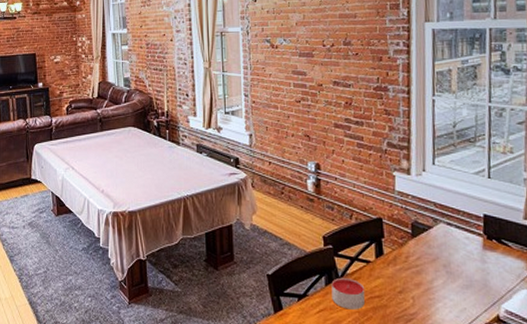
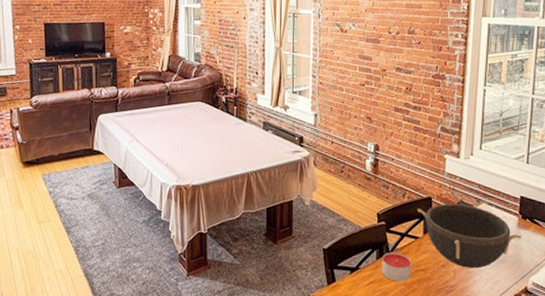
bowl: none [367,224,488,295] -> present [418,204,521,269]

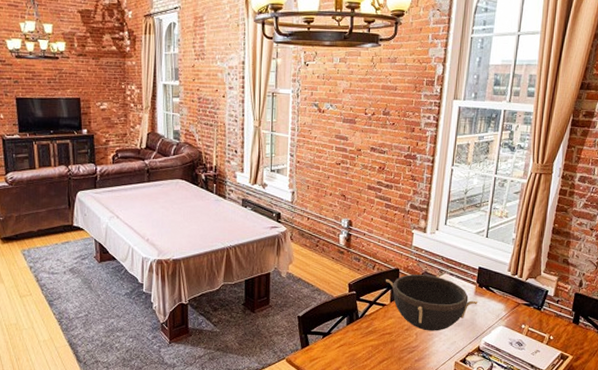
candle: present [381,252,412,282] -> none [351,318,379,344]

